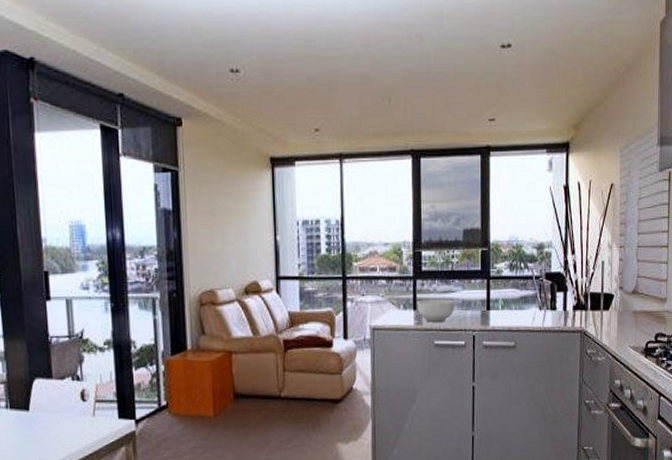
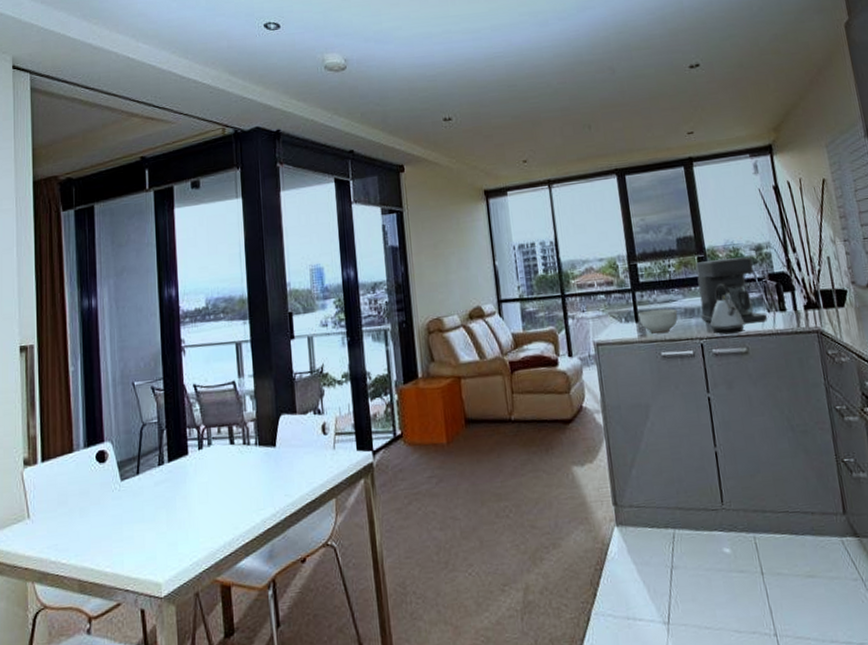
coffee maker: none [476,254,539,319] -> present [696,257,768,323]
kettle: none [484,278,517,329] -> present [709,283,745,335]

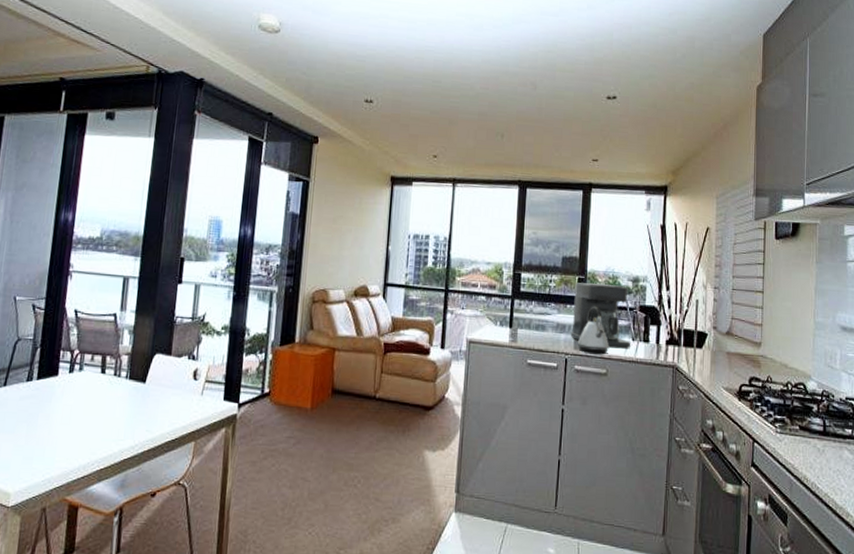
bowl: present [638,308,678,334] -> none [513,318,550,342]

